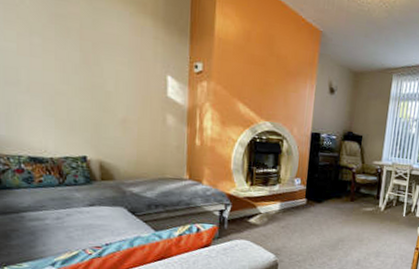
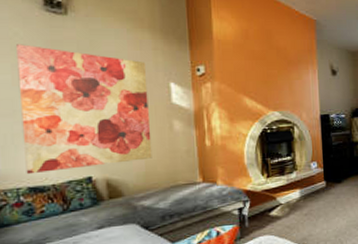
wall art: none [23,12,146,149] -> present [17,44,152,175]

